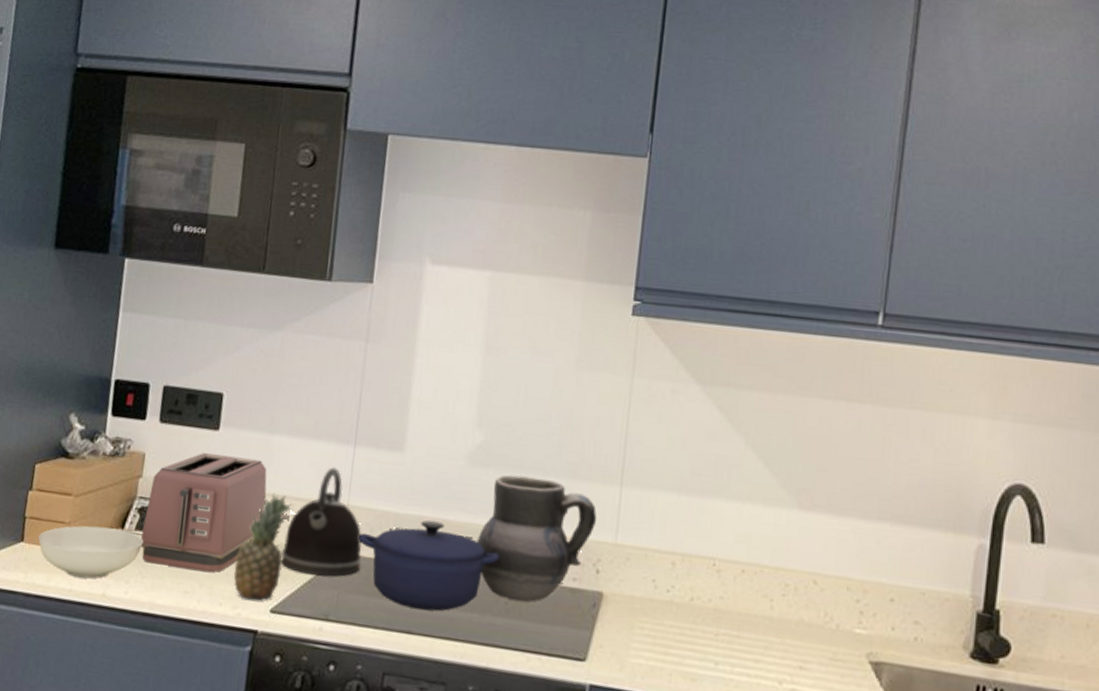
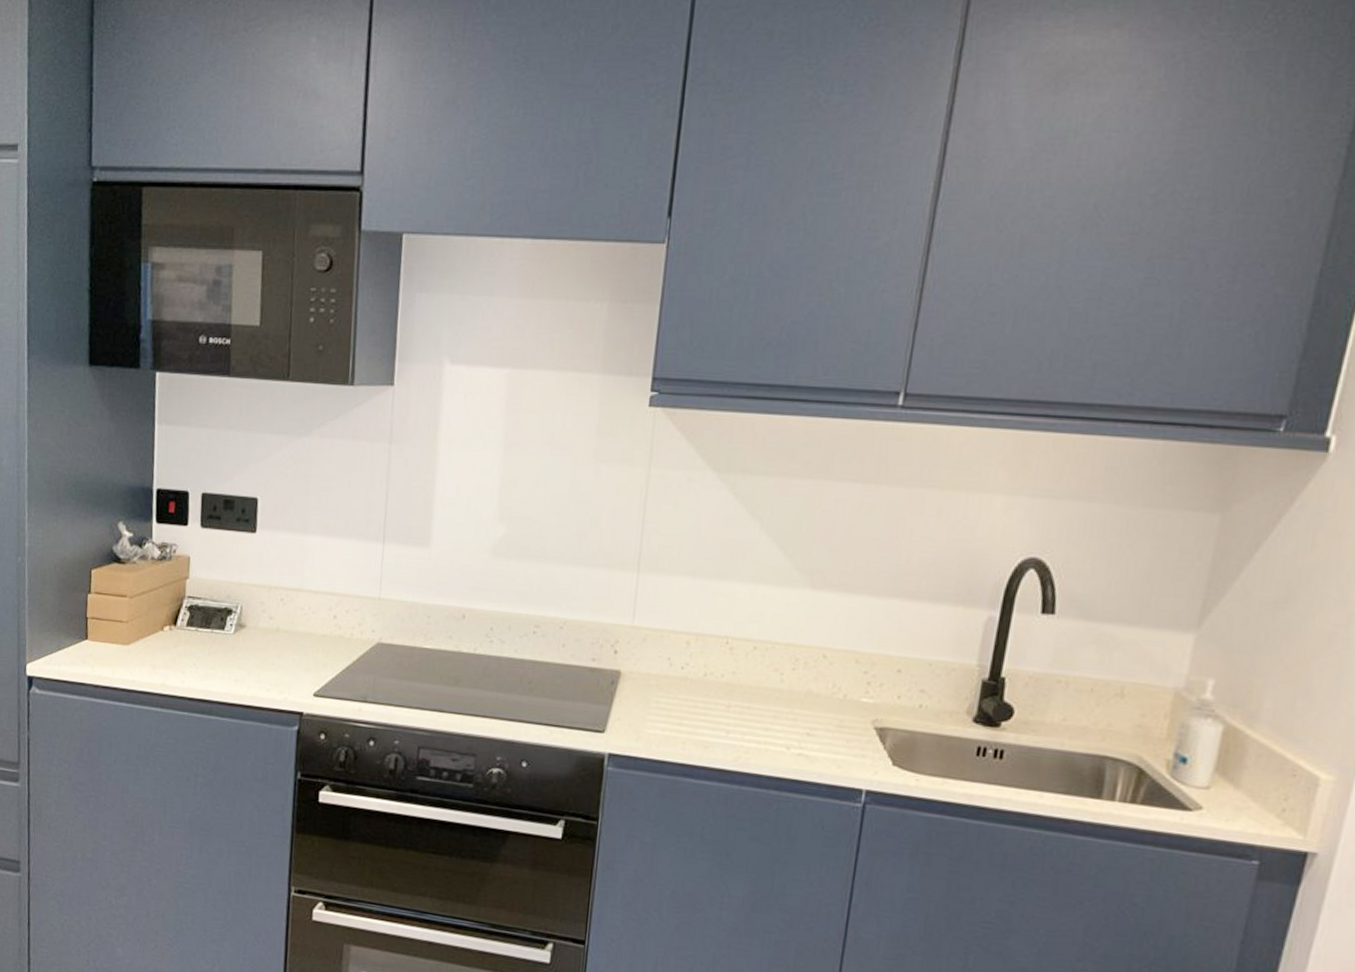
bowl: present [37,525,144,579] -> none [100,623,195,671]
toaster: present [140,453,267,572] -> none [192,554,304,662]
fruit: present [233,493,293,600] -> none [278,589,329,686]
kettle: present [280,467,362,577] -> none [320,563,395,664]
cooking pot: present [359,519,499,611] -> none [391,609,523,692]
ceramic jug: present [477,475,597,602] -> none [501,565,615,681]

